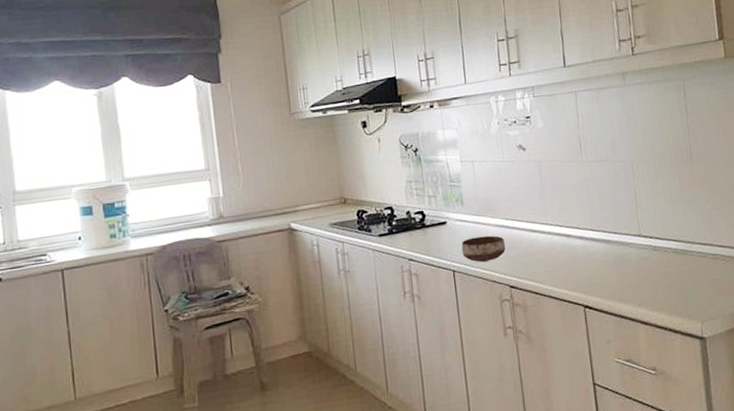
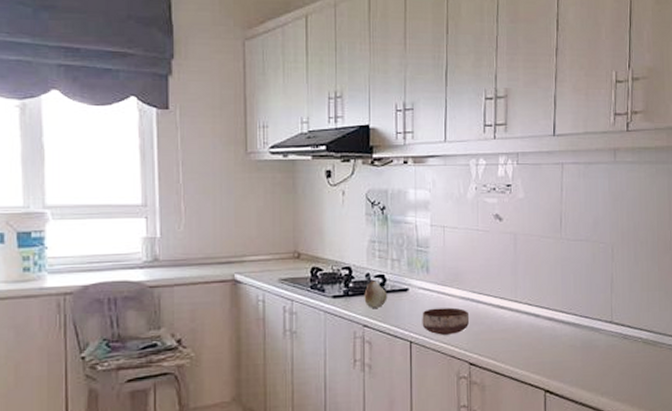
fruit: none [406,216,428,243] -> present [364,279,388,308]

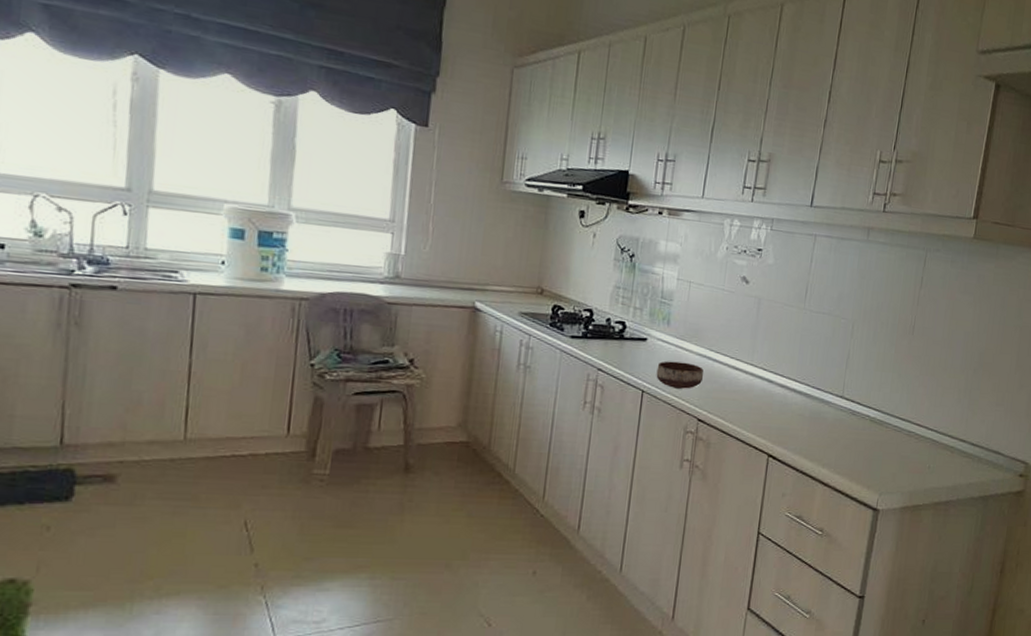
fruit: present [364,279,388,308] -> none [602,324,626,354]

